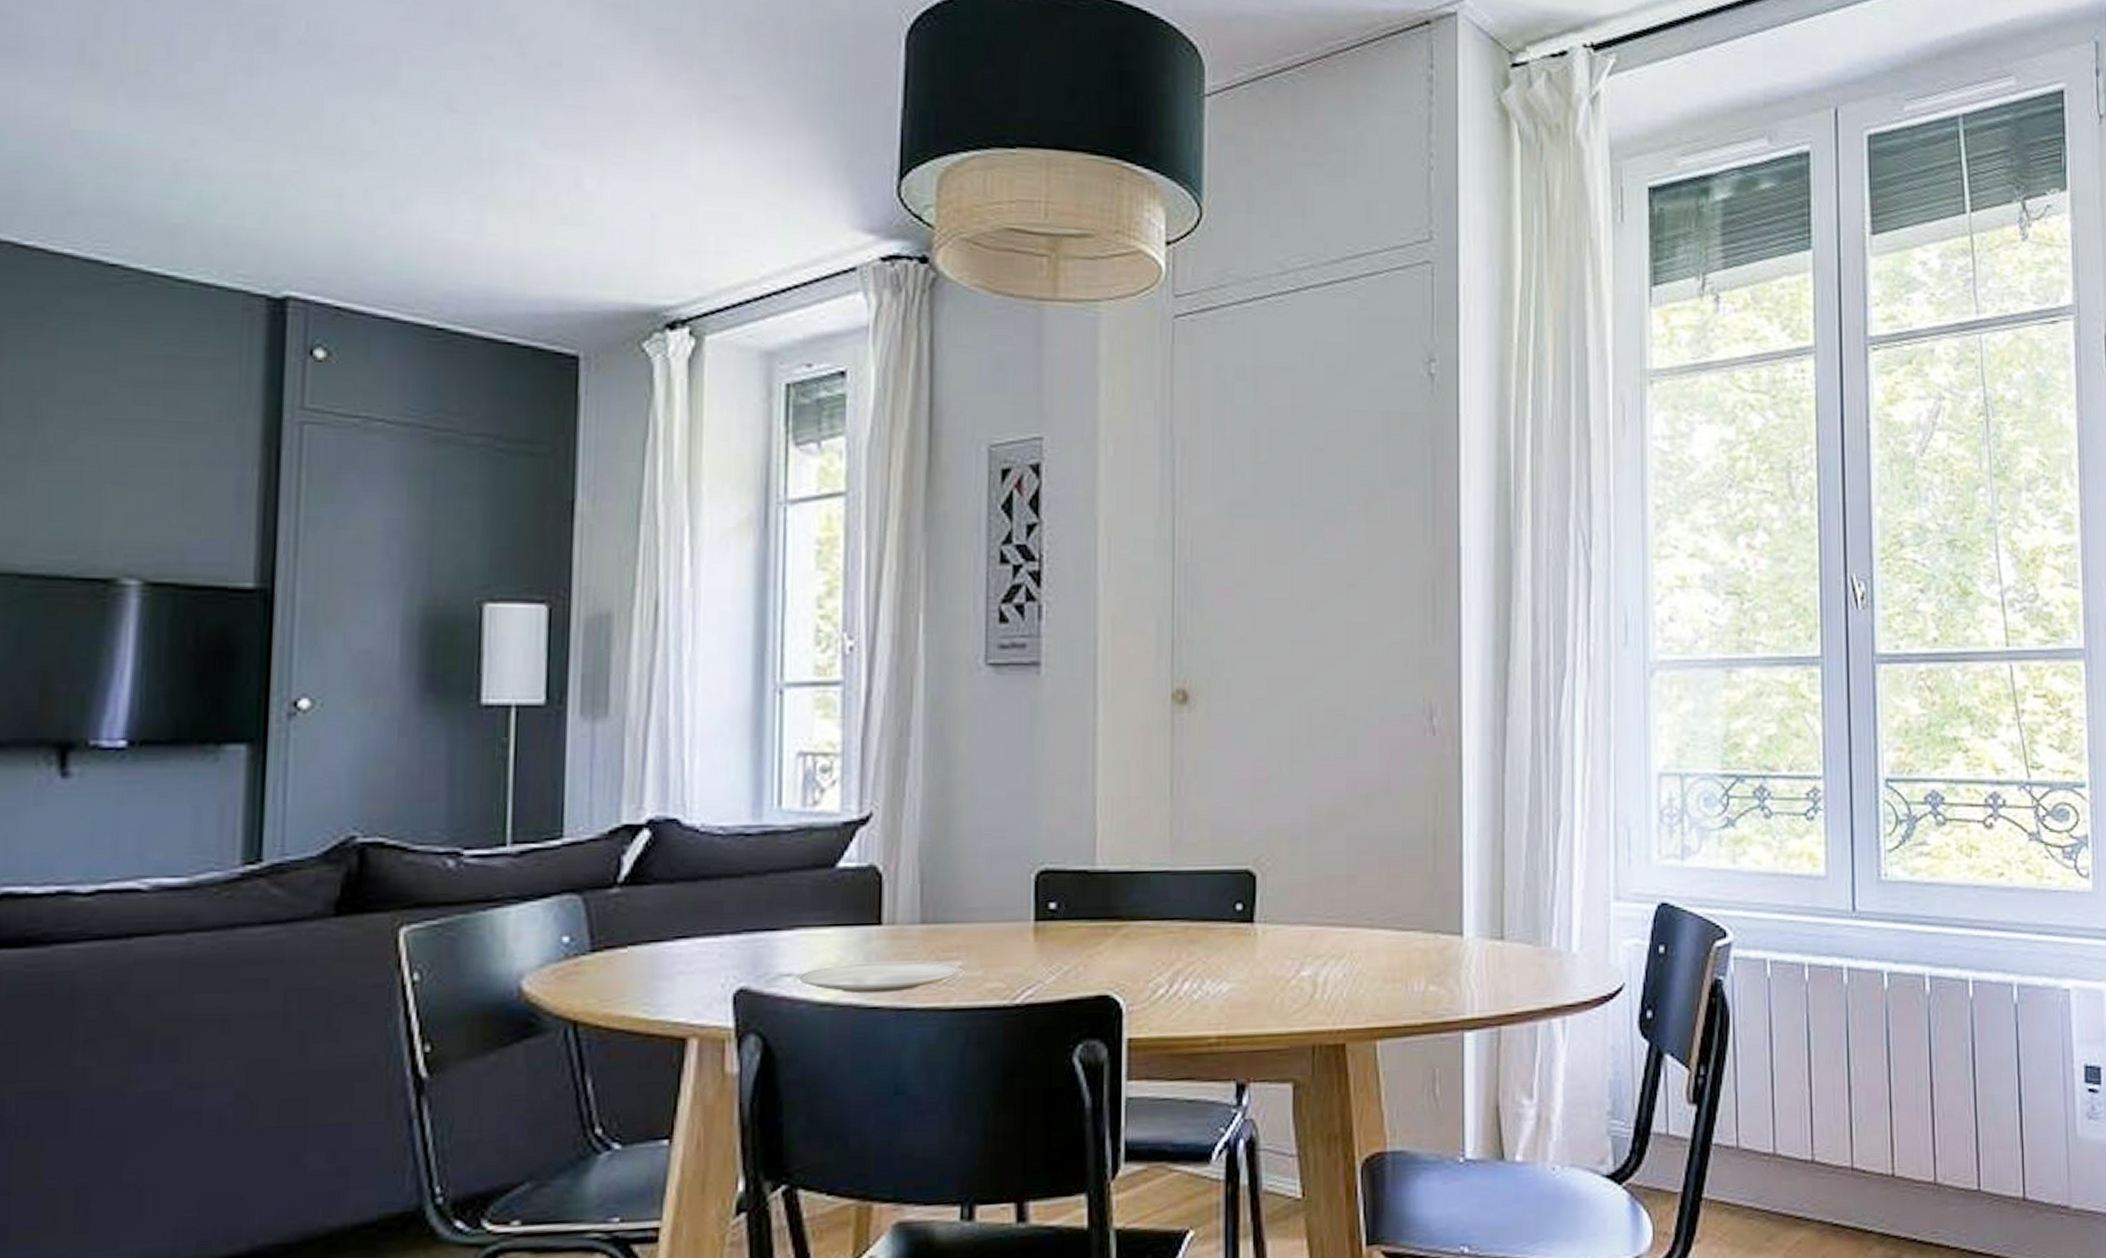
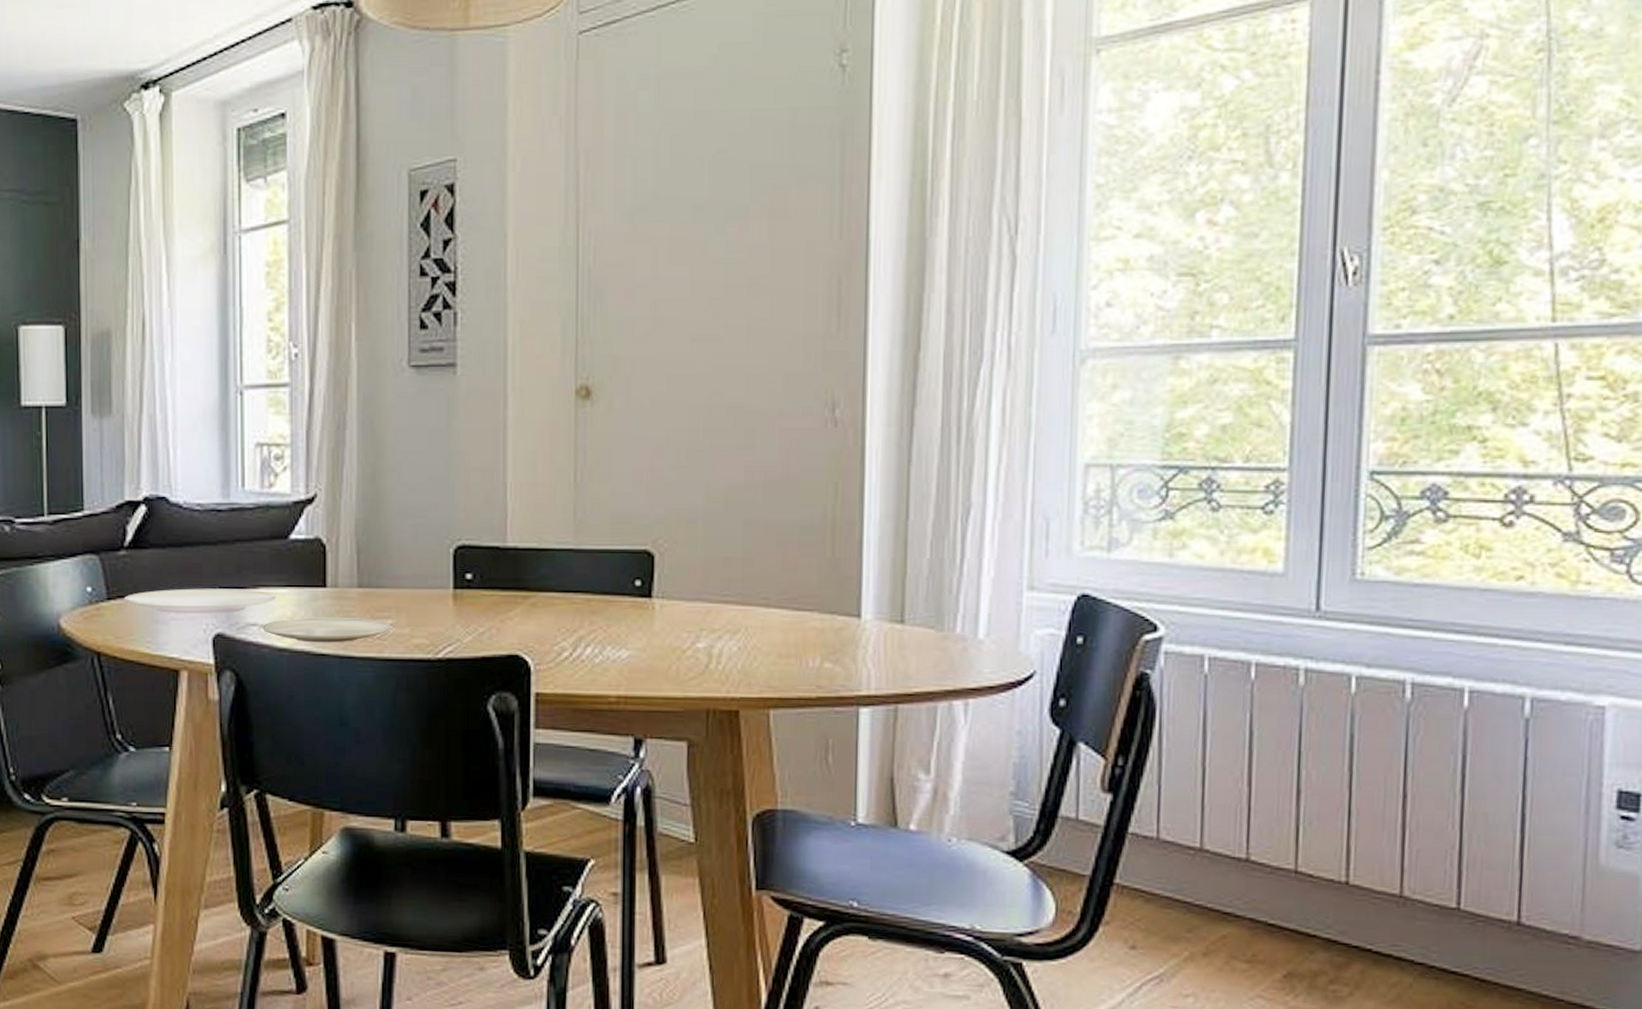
plate: none [614,931,819,967] -> present [124,588,277,615]

